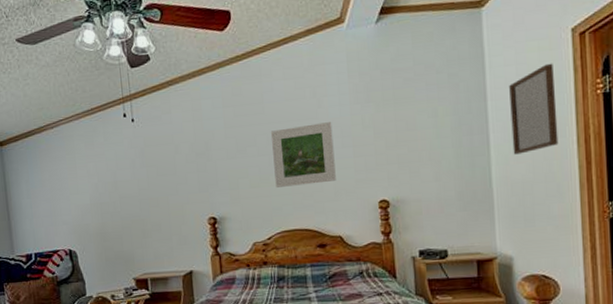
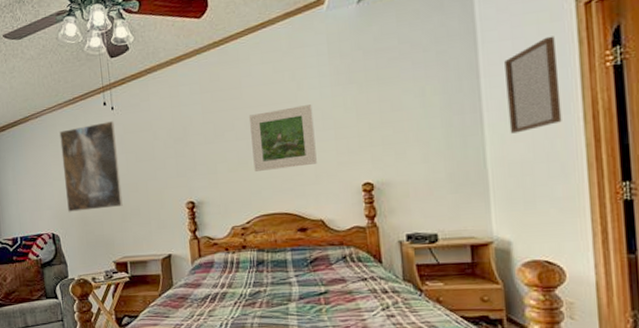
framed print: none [77,133,143,227] -> present [59,121,123,212]

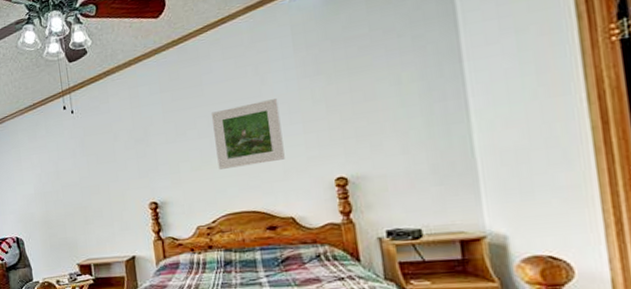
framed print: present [59,121,123,212] -> none [21,124,85,216]
home mirror: present [504,36,562,134] -> none [490,11,561,120]

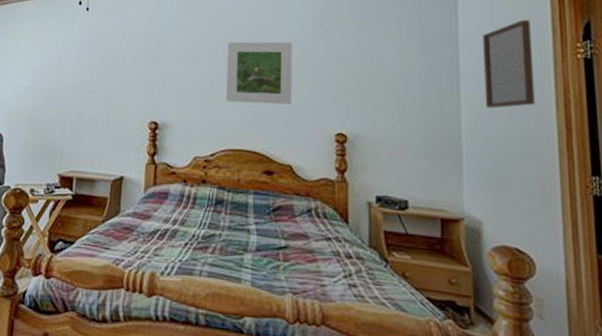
home mirror: none [490,11,561,120] -> present [483,19,535,109]

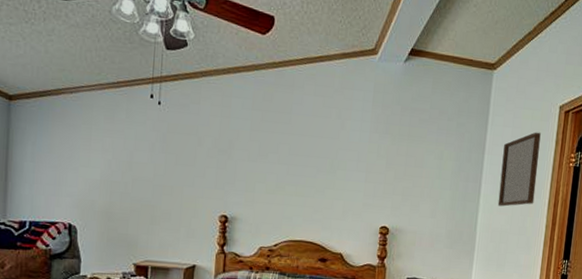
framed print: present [226,41,293,105] -> none [290,142,351,201]

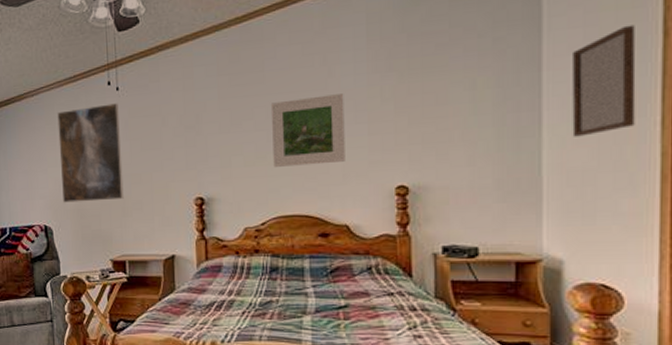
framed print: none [92,113,159,208] -> present [57,103,124,203]
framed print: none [290,142,351,201] -> present [270,94,345,167]

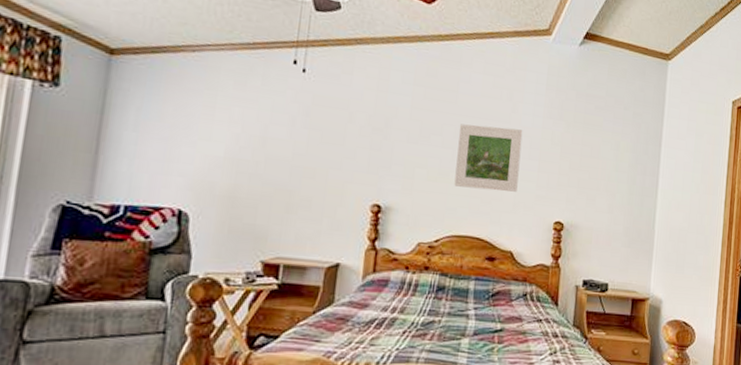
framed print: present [57,103,124,203] -> none [211,78,302,193]
home mirror: present [572,24,636,137] -> none [675,126,716,203]

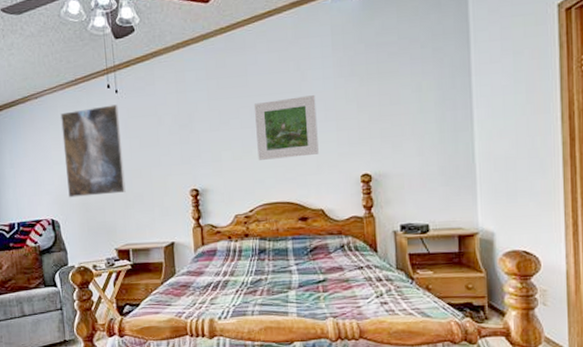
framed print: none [211,78,302,193] -> present [60,104,126,198]

